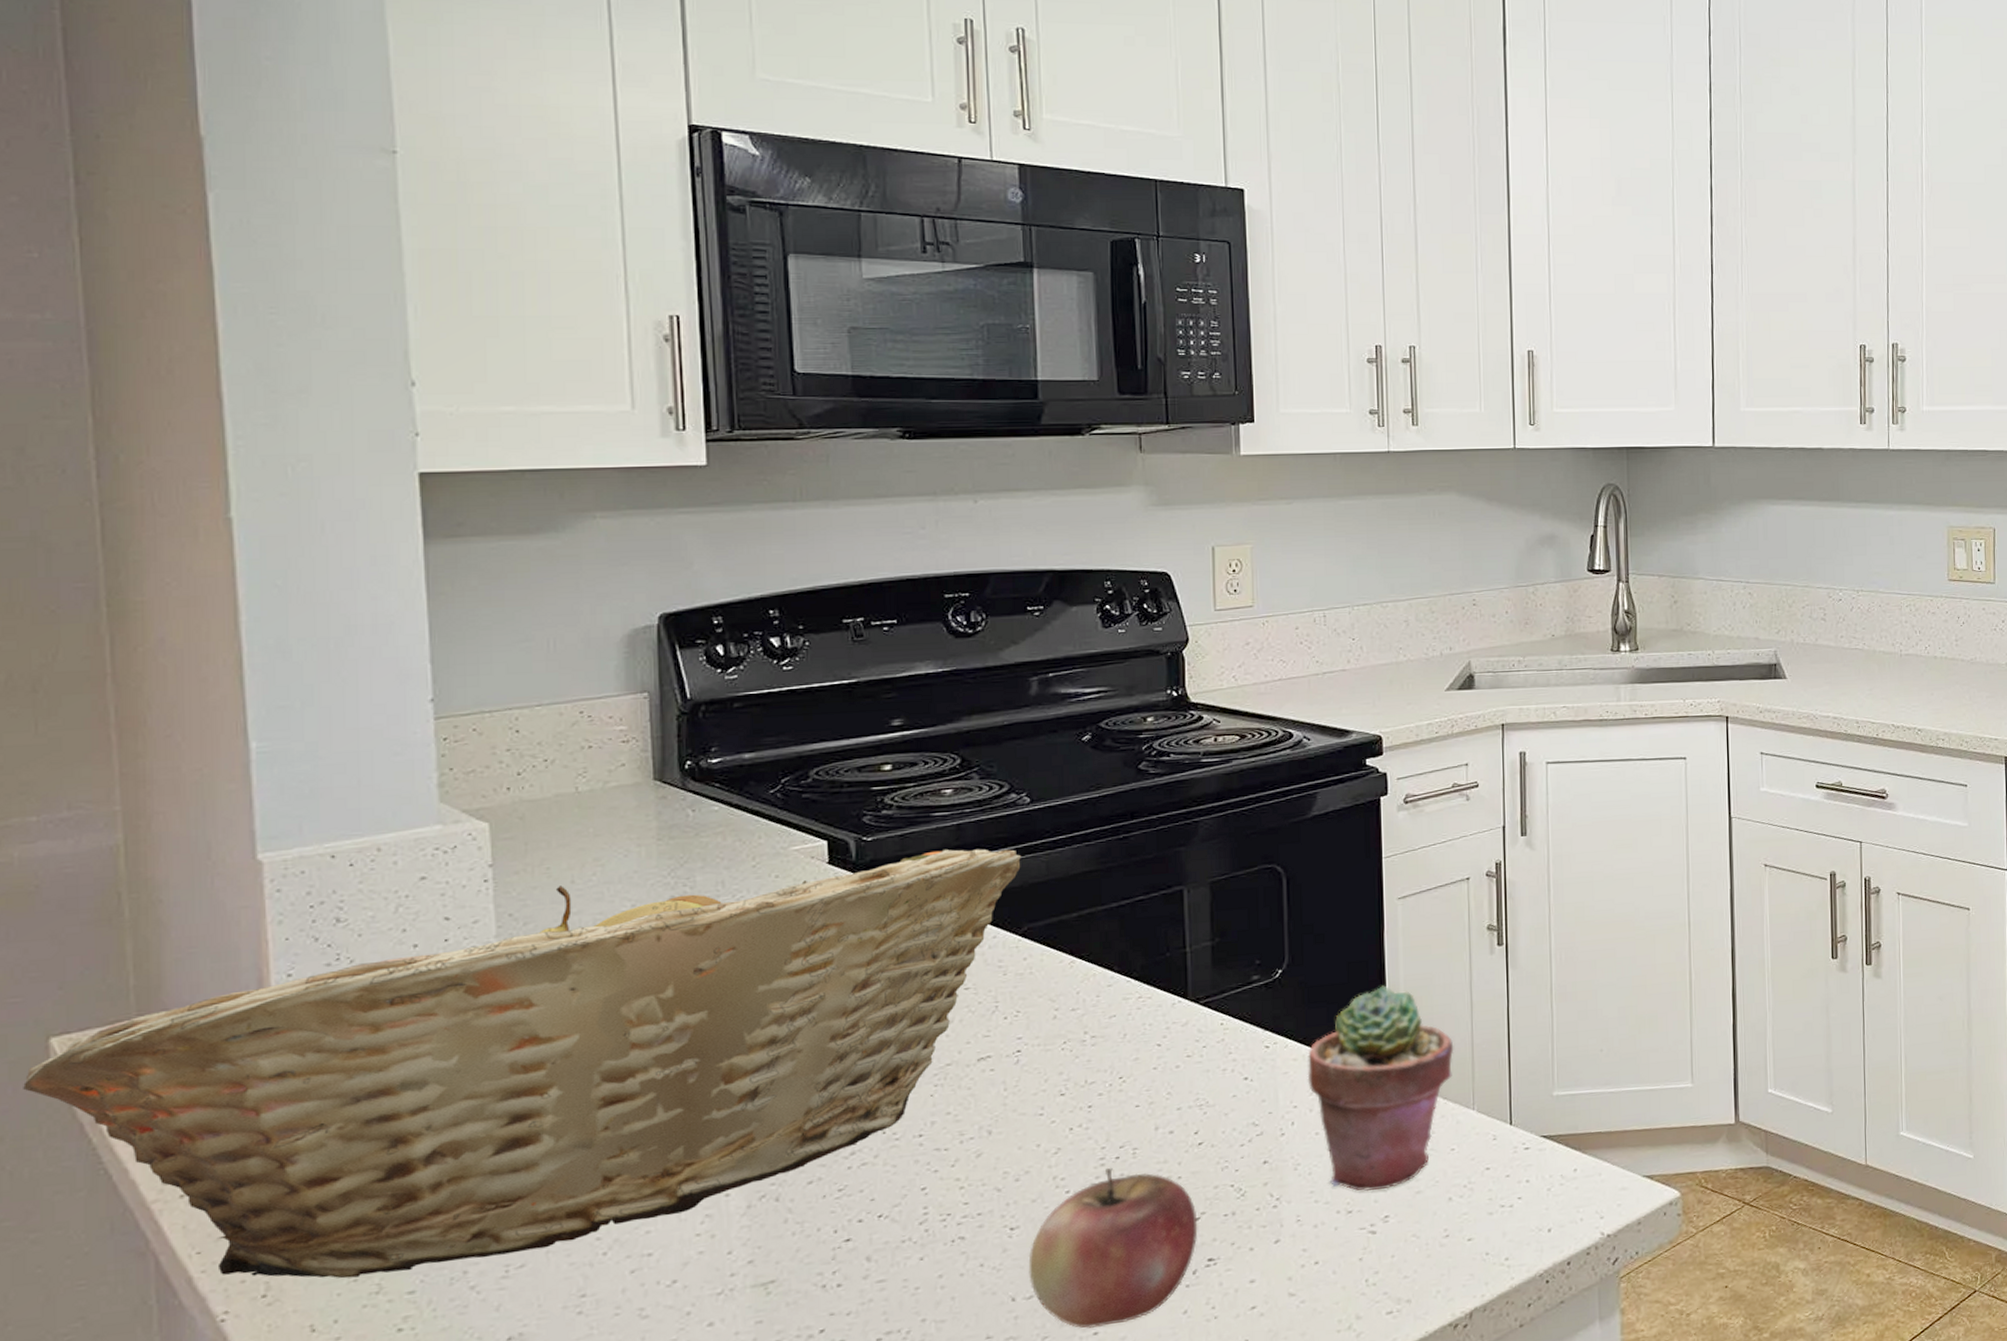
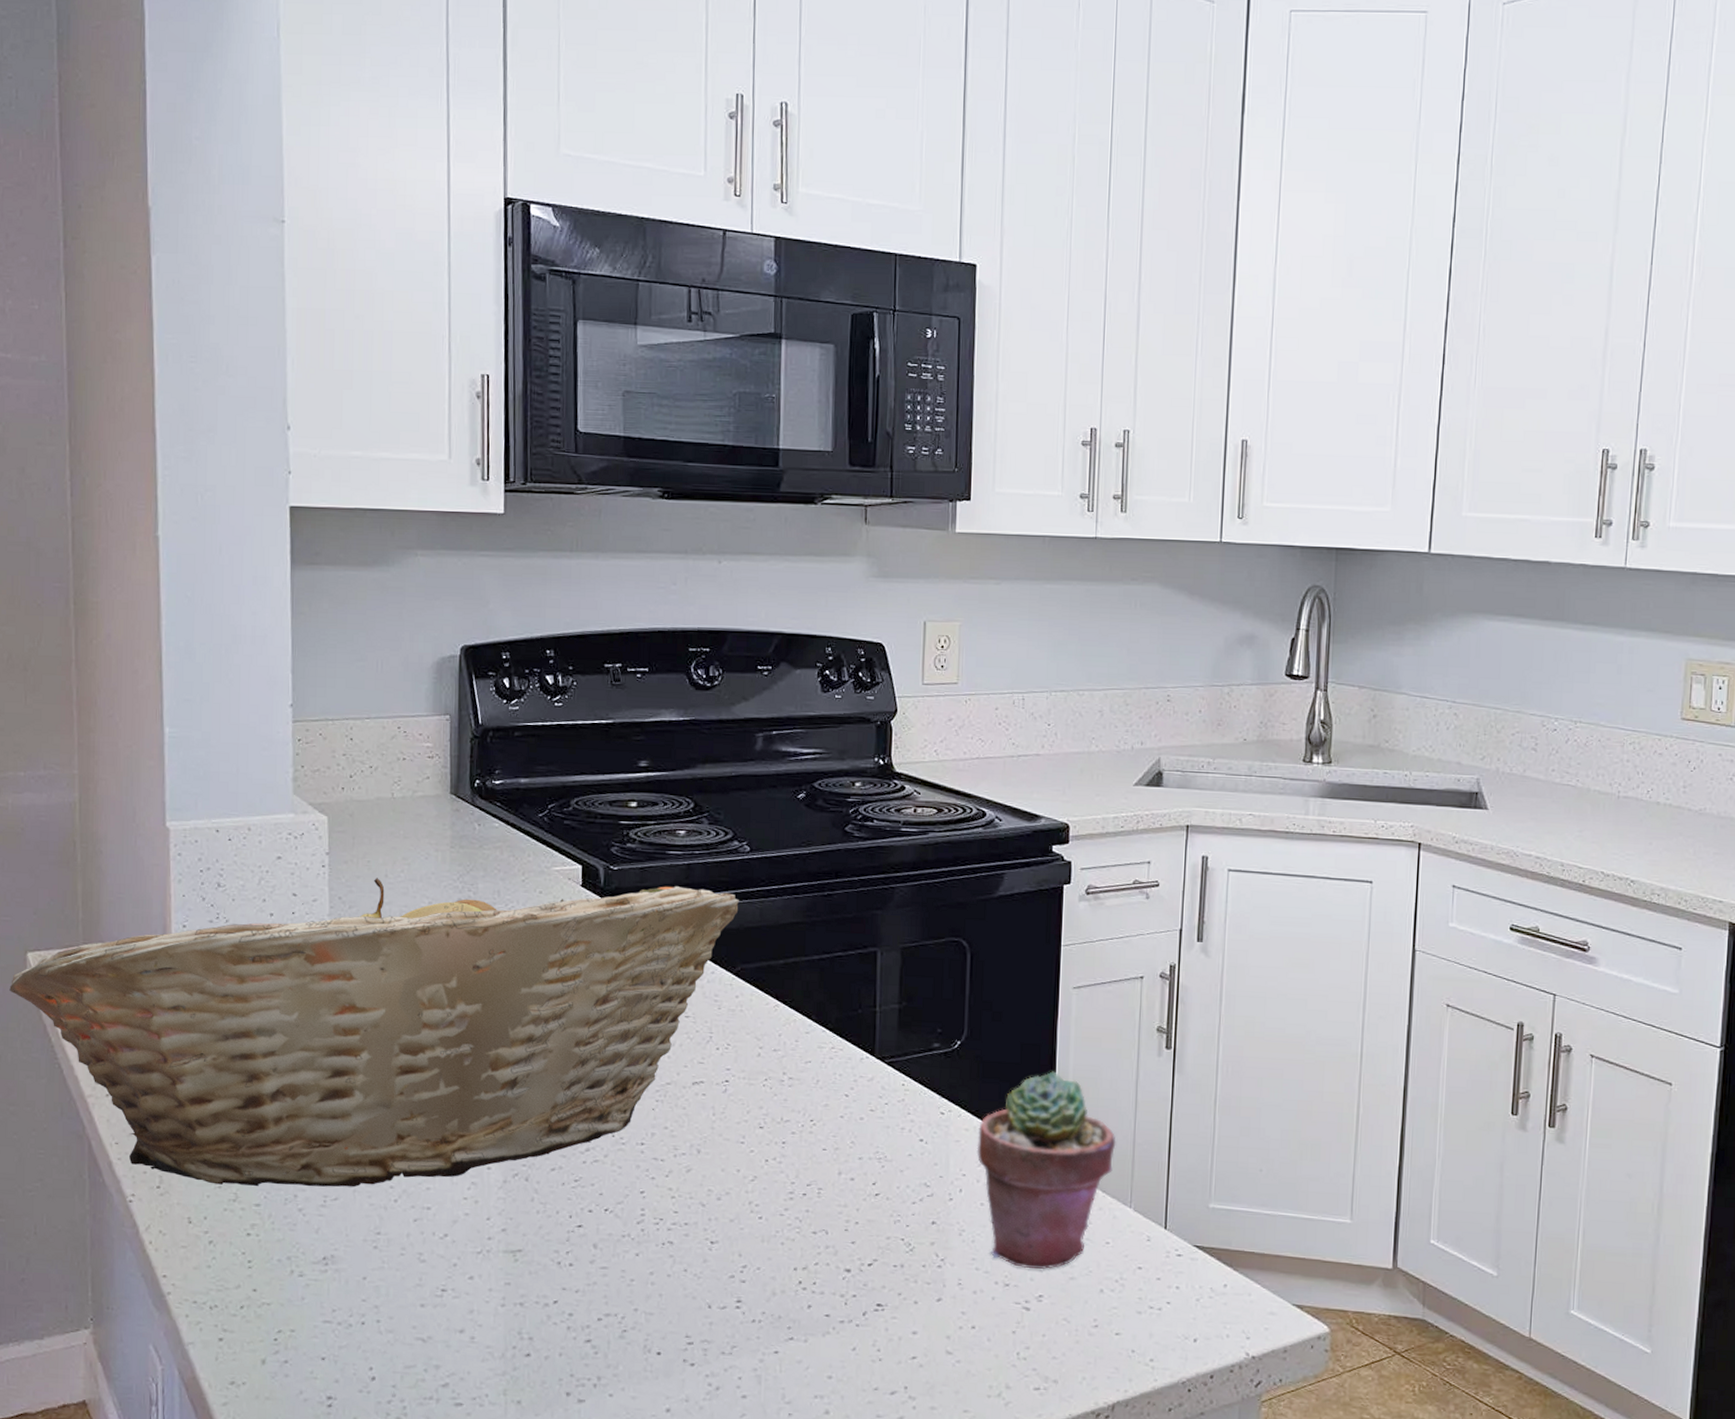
apple: present [1028,1167,1198,1328] -> none [723,1202,870,1347]

